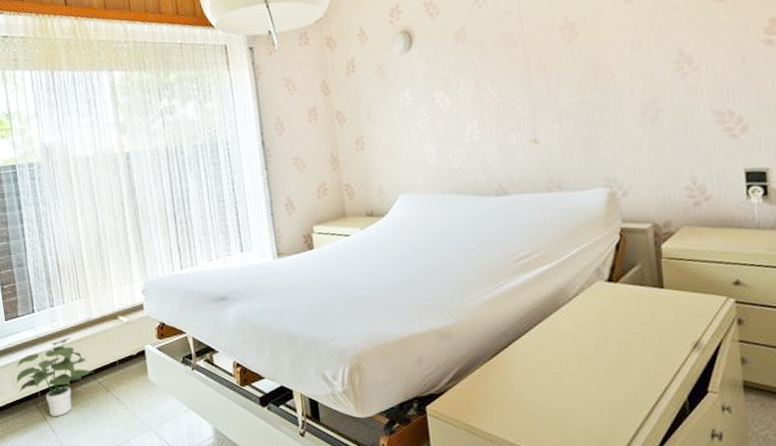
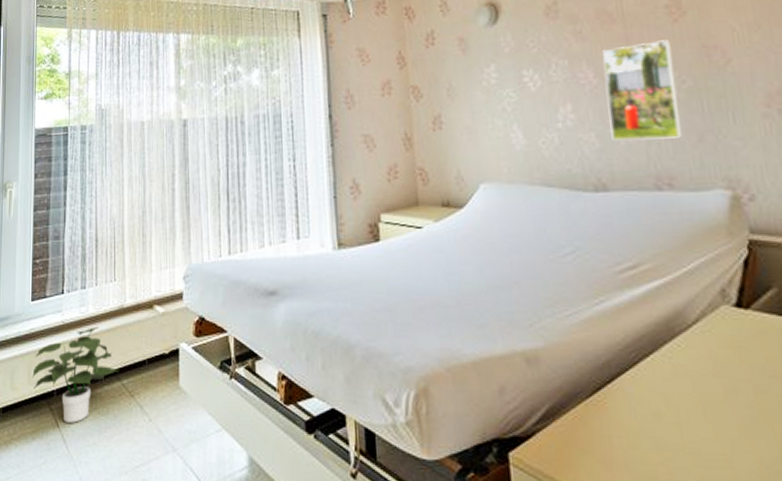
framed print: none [505,59,571,151] -> present [603,39,683,140]

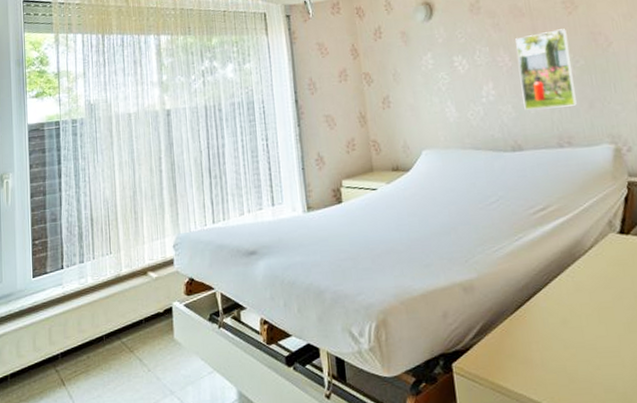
potted plant: present [32,327,118,423] -> none [37,295,118,381]

